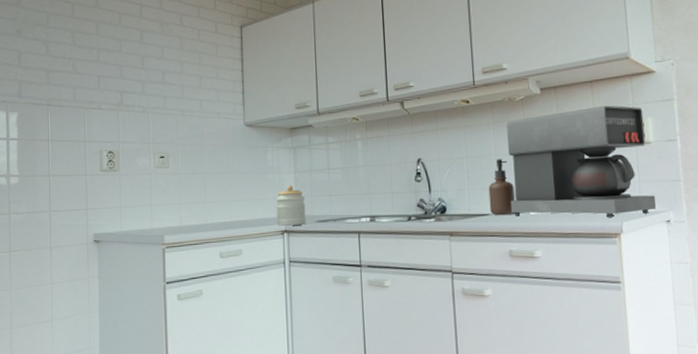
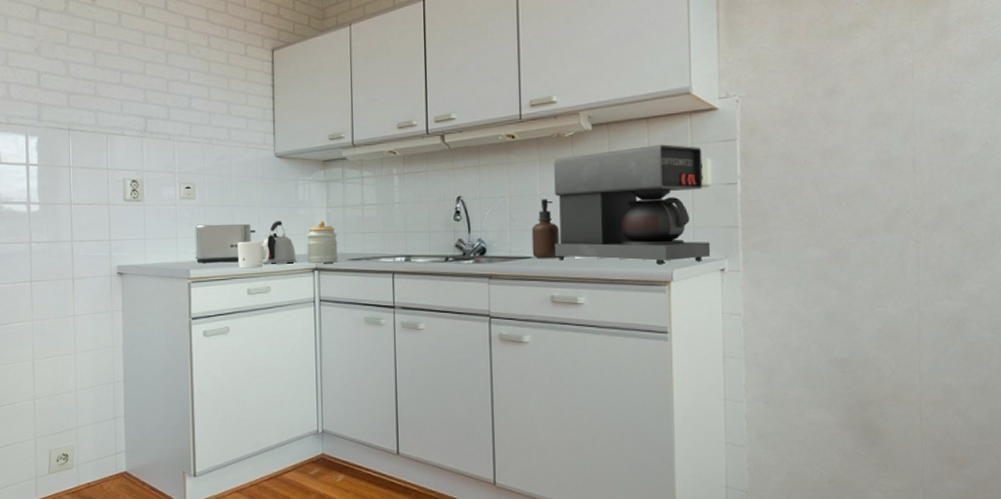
toaster: none [169,190,227,229] -> present [195,224,256,263]
mug: none [209,206,241,233] -> present [237,241,270,269]
kettle: none [233,186,267,229] -> present [262,221,297,265]

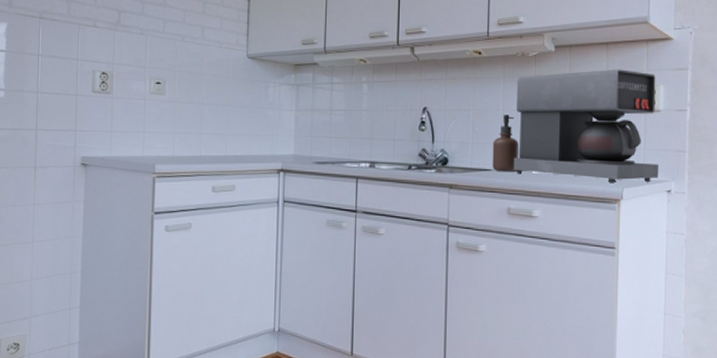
toaster: present [195,224,256,263] -> none [161,120,224,159]
mug: present [237,241,270,269] -> none [204,140,237,167]
kettle: present [262,221,297,265] -> none [229,121,263,165]
jar: present [306,221,338,263] -> none [273,123,305,165]

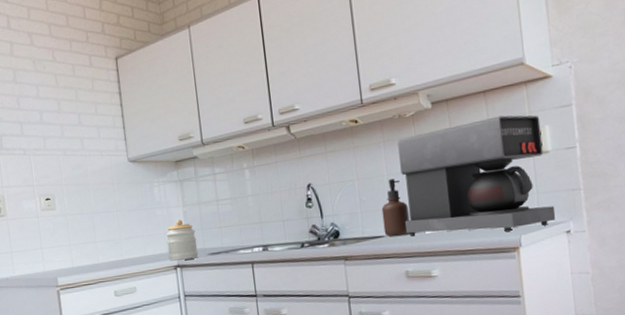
jar: none [273,123,305,165] -> present [166,219,199,261]

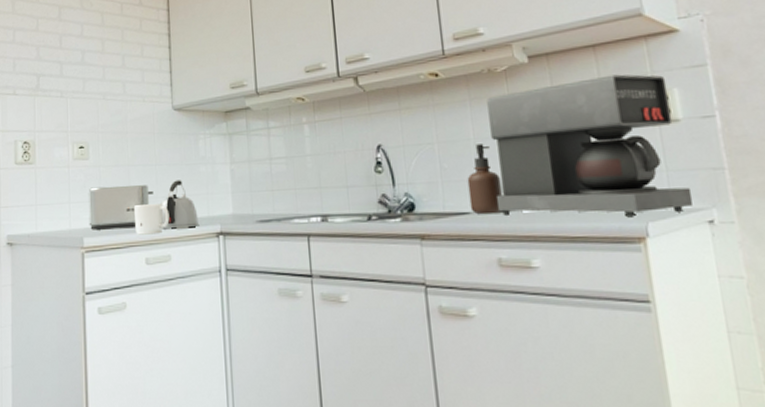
toaster: none [58,229,117,271] -> present [89,185,154,230]
mug: none [99,244,133,272] -> present [133,204,170,235]
kettle: none [124,223,159,266] -> present [161,180,200,230]
jar: present [166,219,199,261] -> none [209,178,246,227]

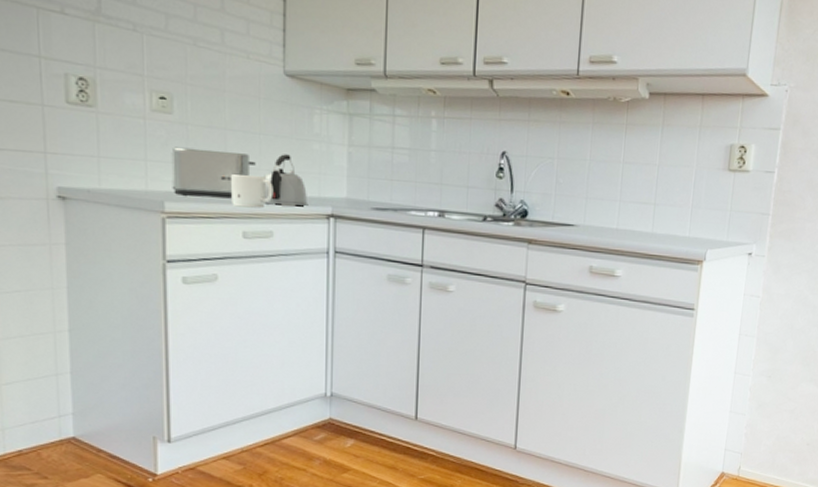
soap dispenser: present [467,144,502,215] -> none [575,165,605,229]
coffee maker: present [487,74,692,218] -> none [597,123,749,244]

